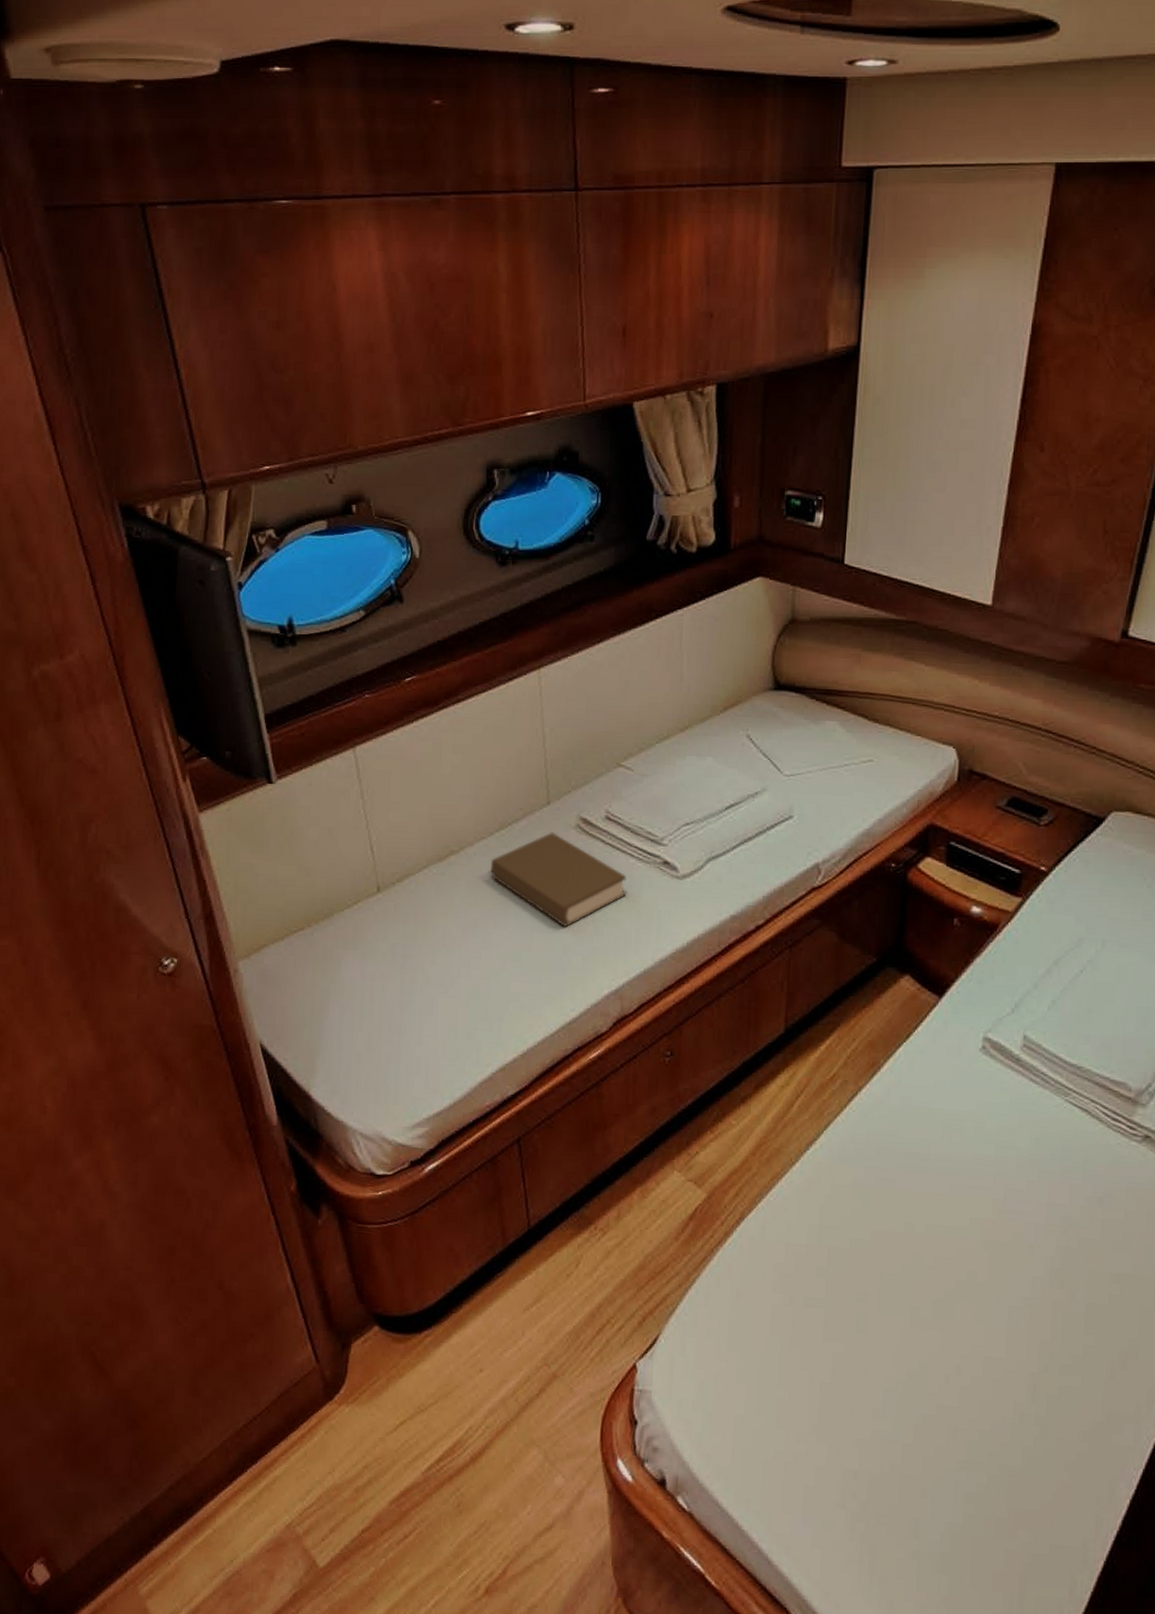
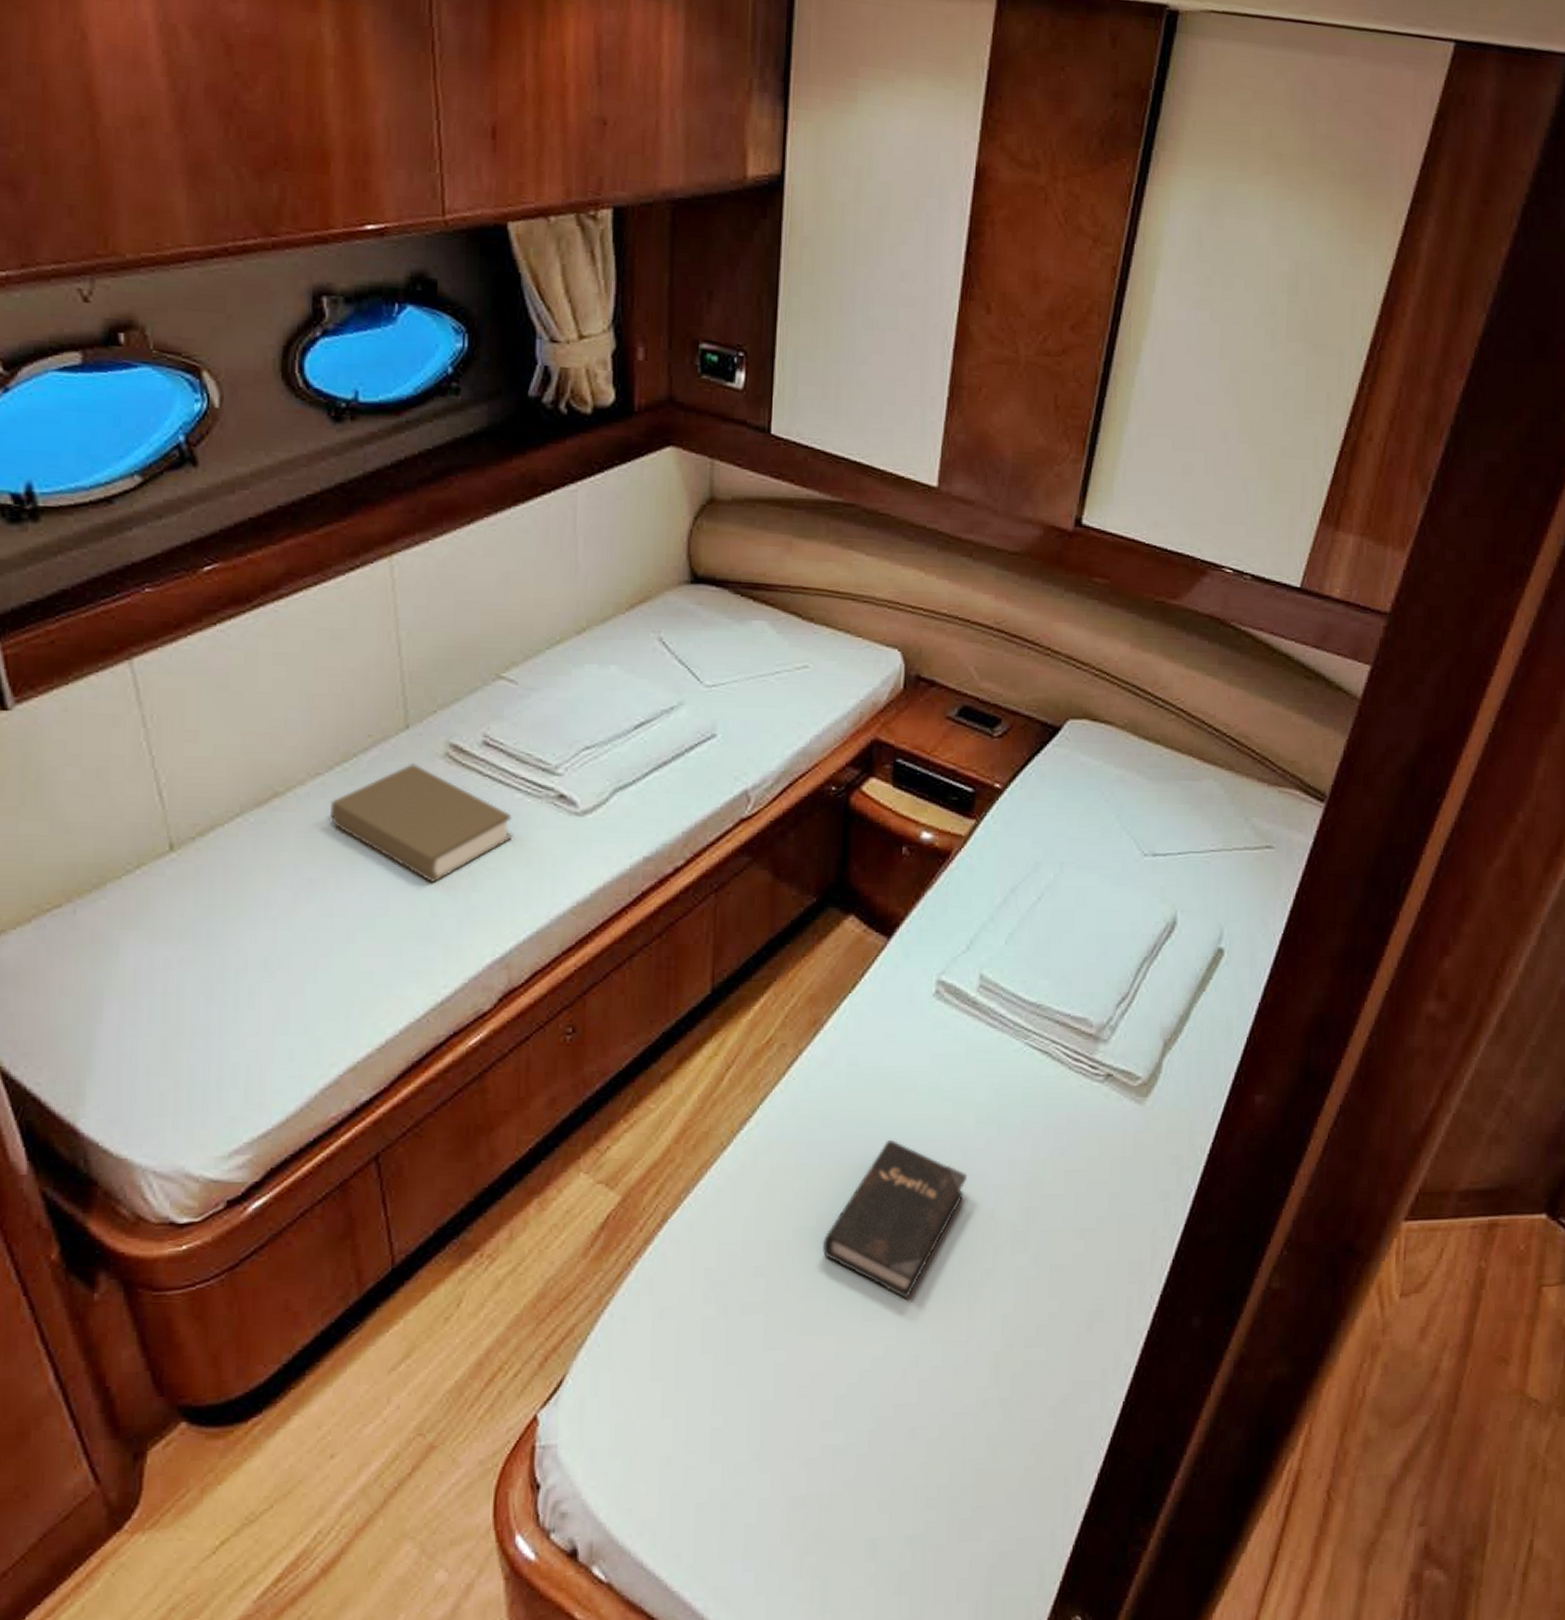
hardback book: none [876,1172,1008,1315] -> present [822,1139,967,1300]

